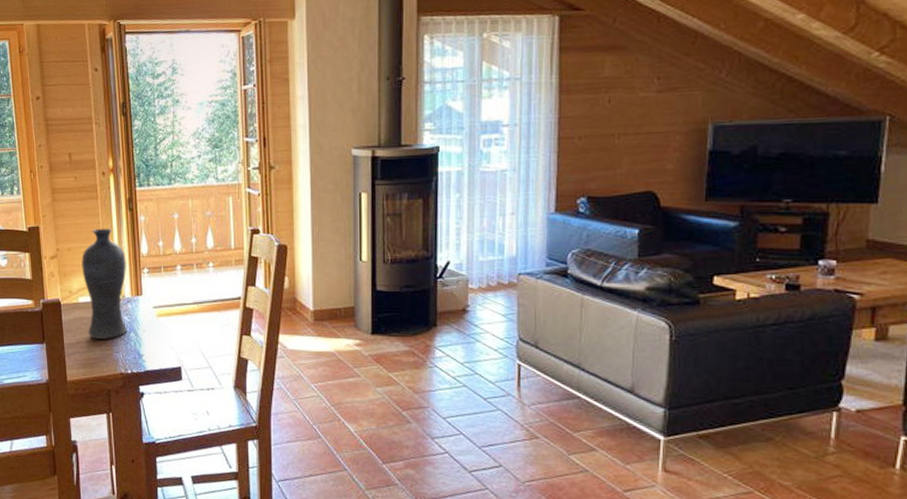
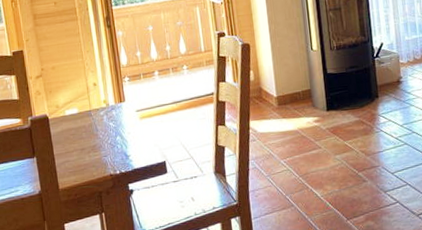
vase: present [82,228,128,339] -> none [66,45,114,147]

